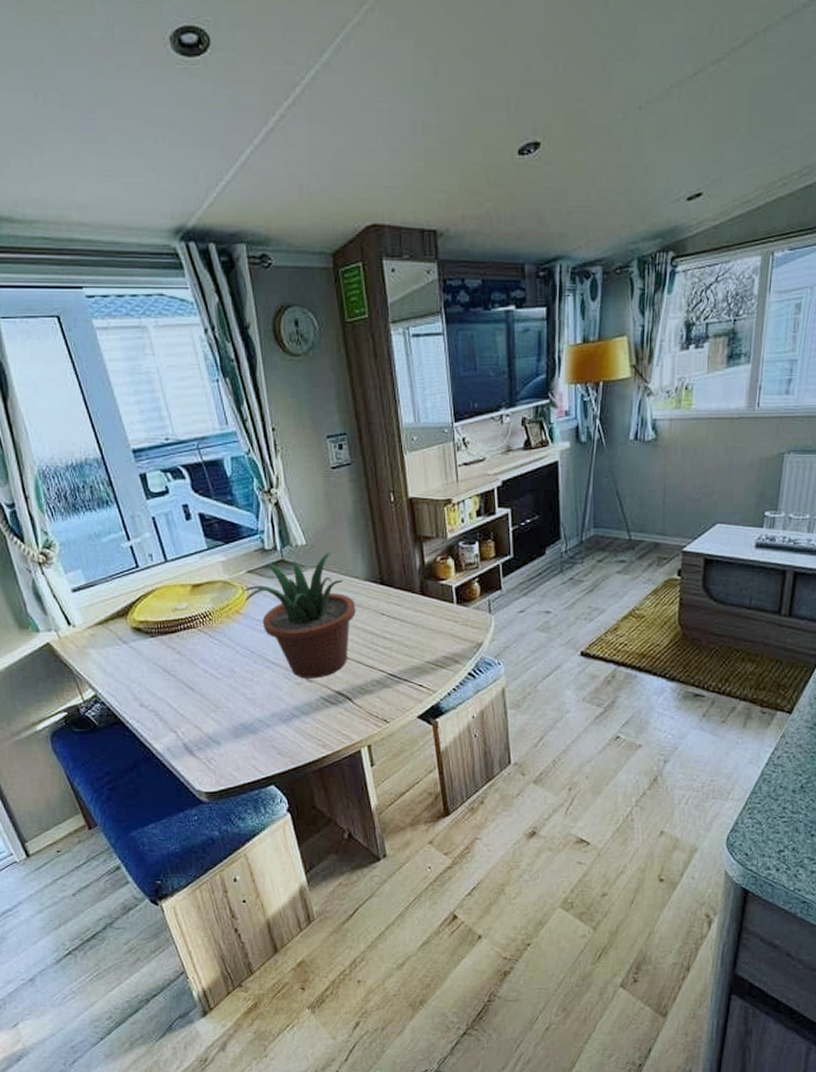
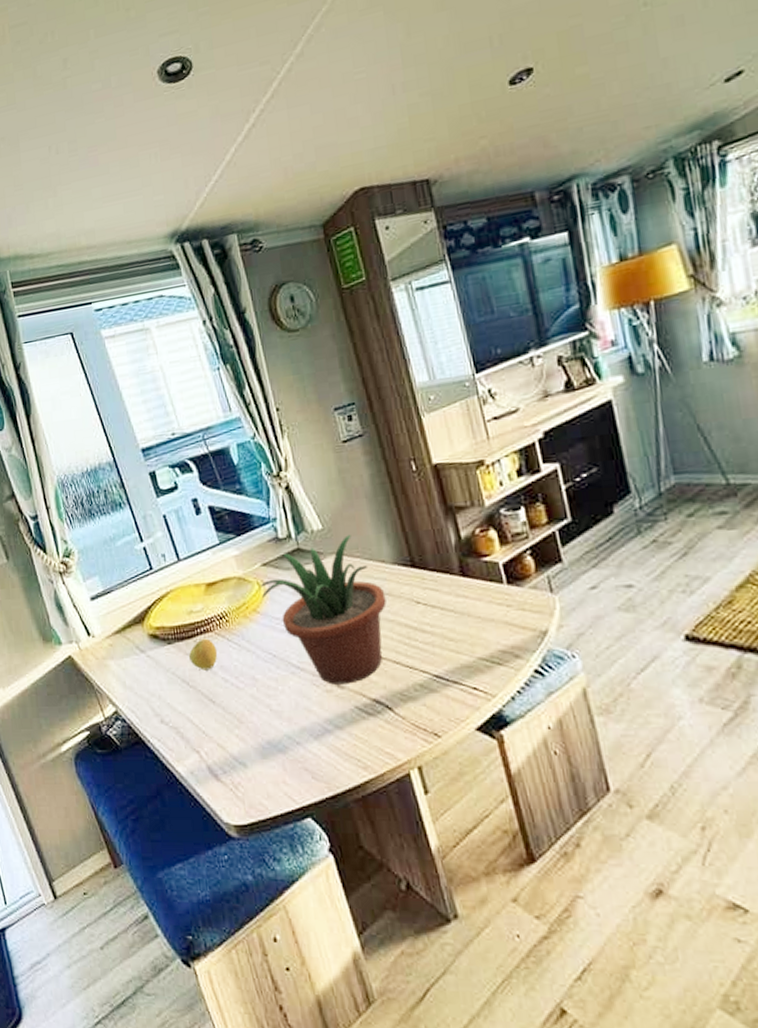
apple: none [172,634,199,662] -> present [189,638,218,671]

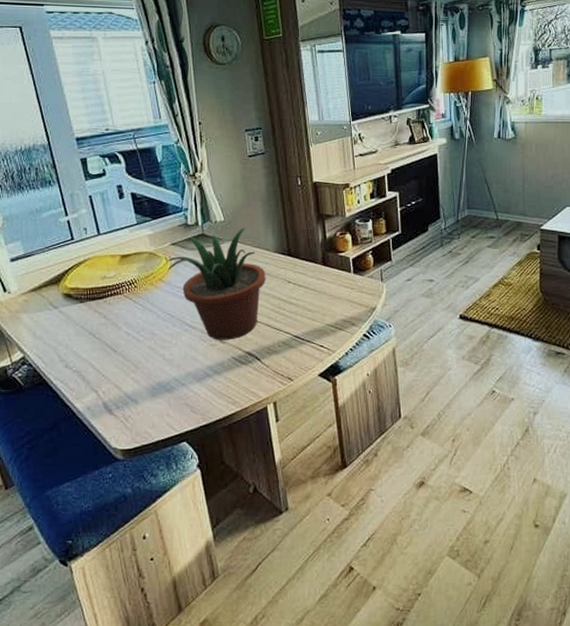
apple: present [189,638,218,671] -> none [98,299,124,326]

